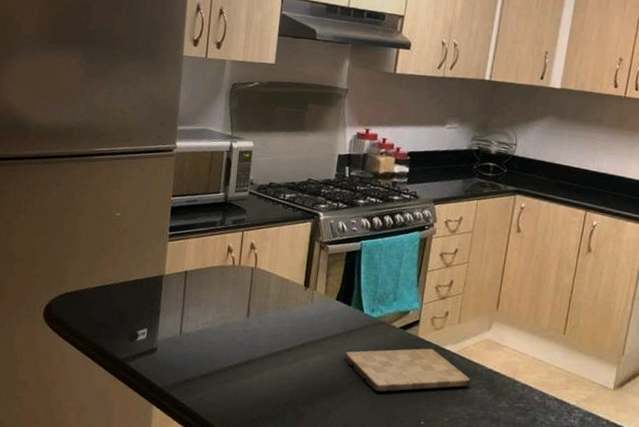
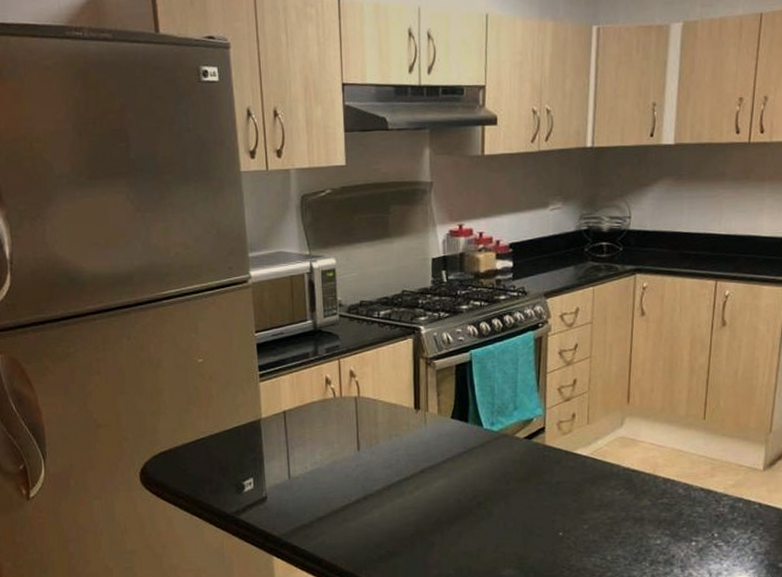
cutting board: present [344,348,471,392] -> none [468,455,608,509]

